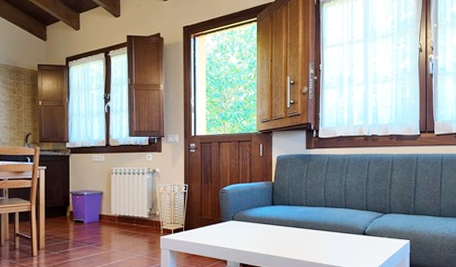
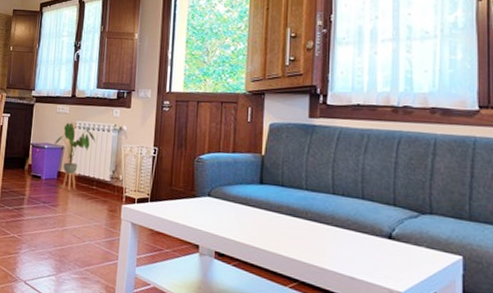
house plant: none [94,169,133,230] -> present [55,122,96,190]

